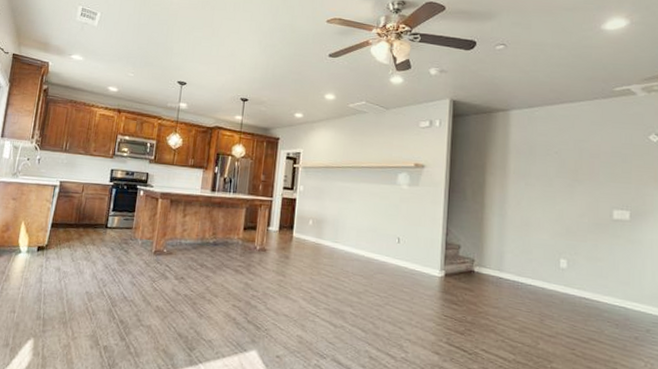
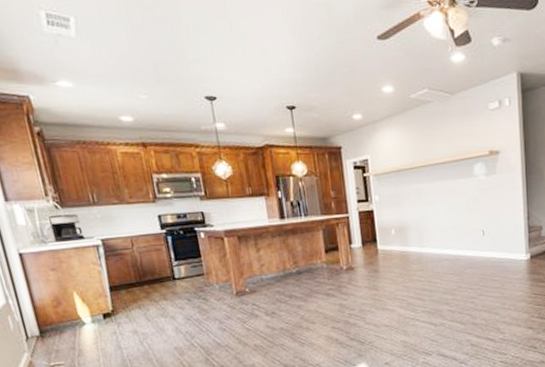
coffee maker: none [15,155,56,180] -> present [43,214,95,243]

